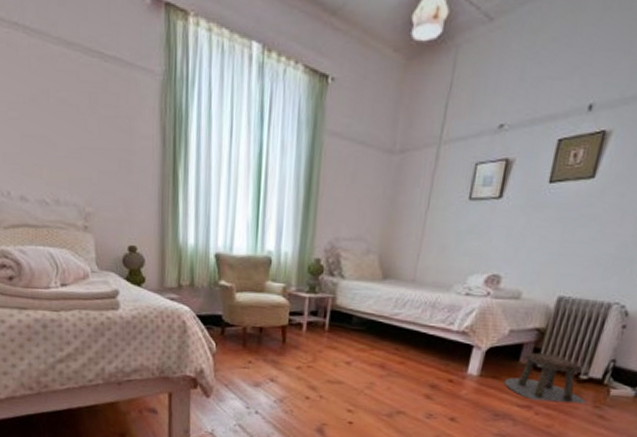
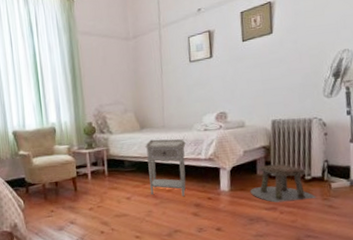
nightstand: none [378,295,438,373] -> present [145,139,186,196]

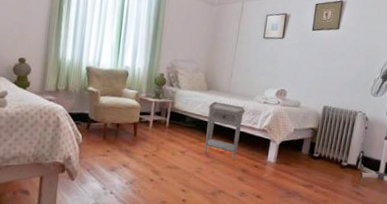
stool: present [250,164,317,203] -> none [292,145,348,183]

